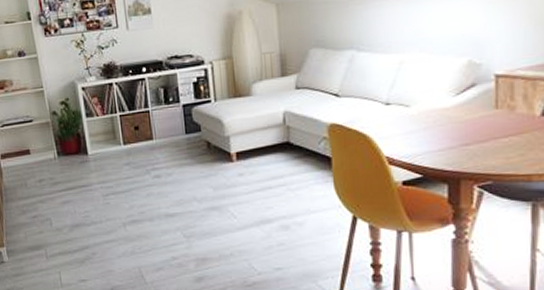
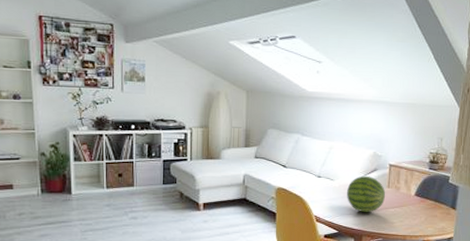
fruit: none [431,94,493,148] -> present [347,175,386,213]

